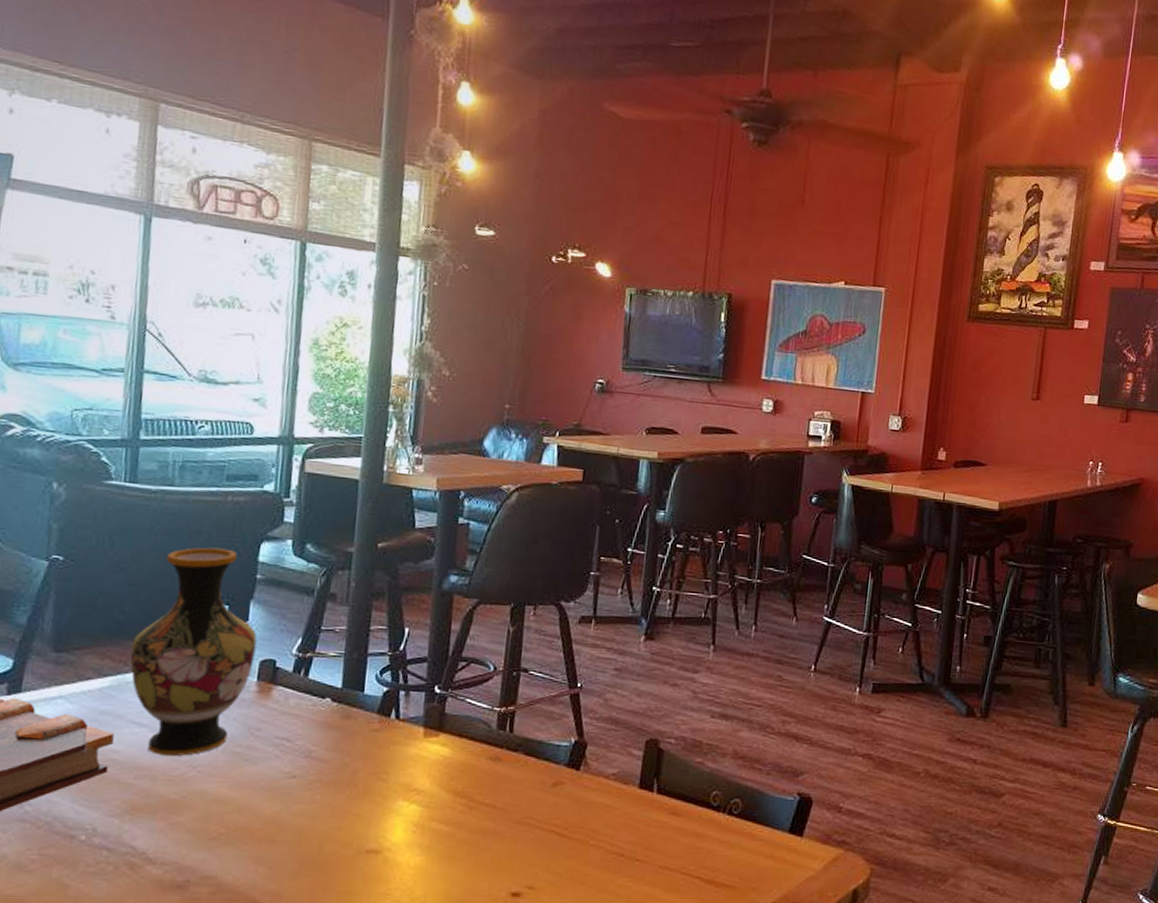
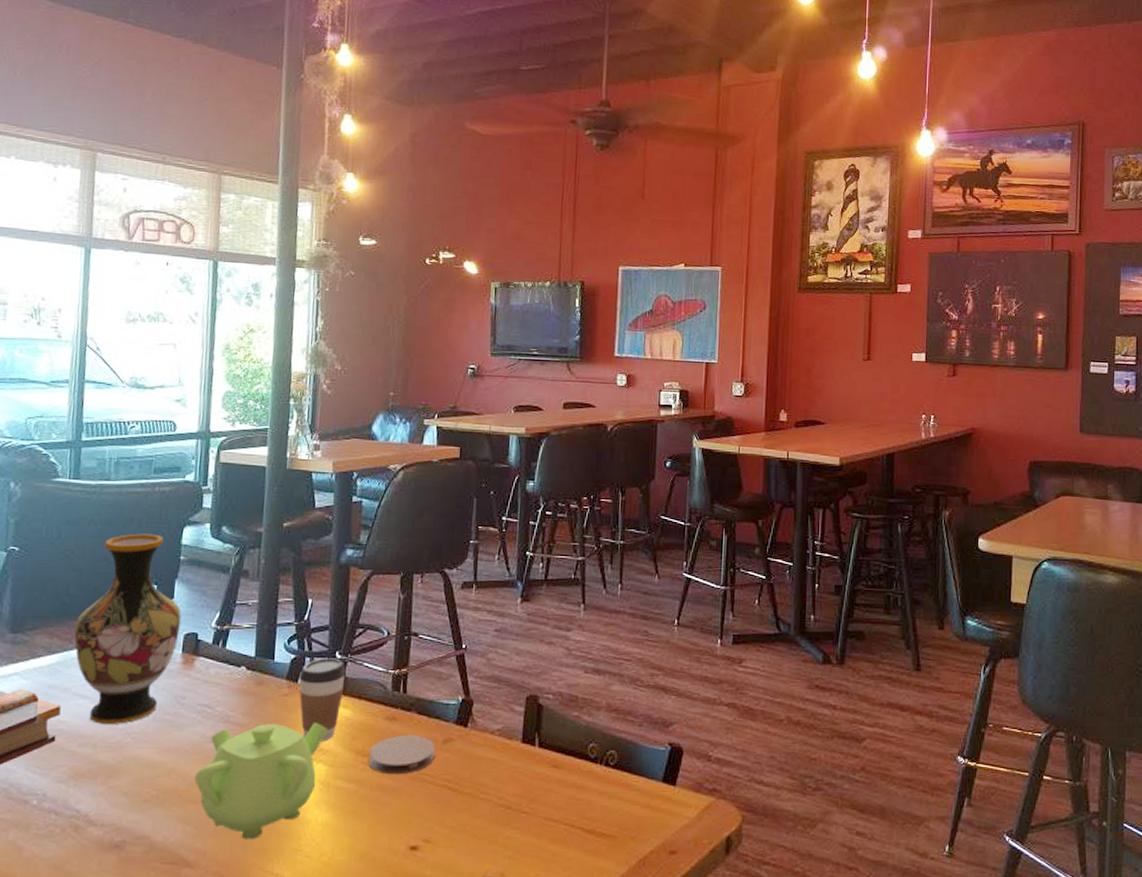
teapot: none [270,760,424,883] -> present [194,722,329,840]
coffee cup: none [391,692,446,781] -> present [298,658,346,742]
coaster: none [467,776,543,818] -> present [368,735,435,775]

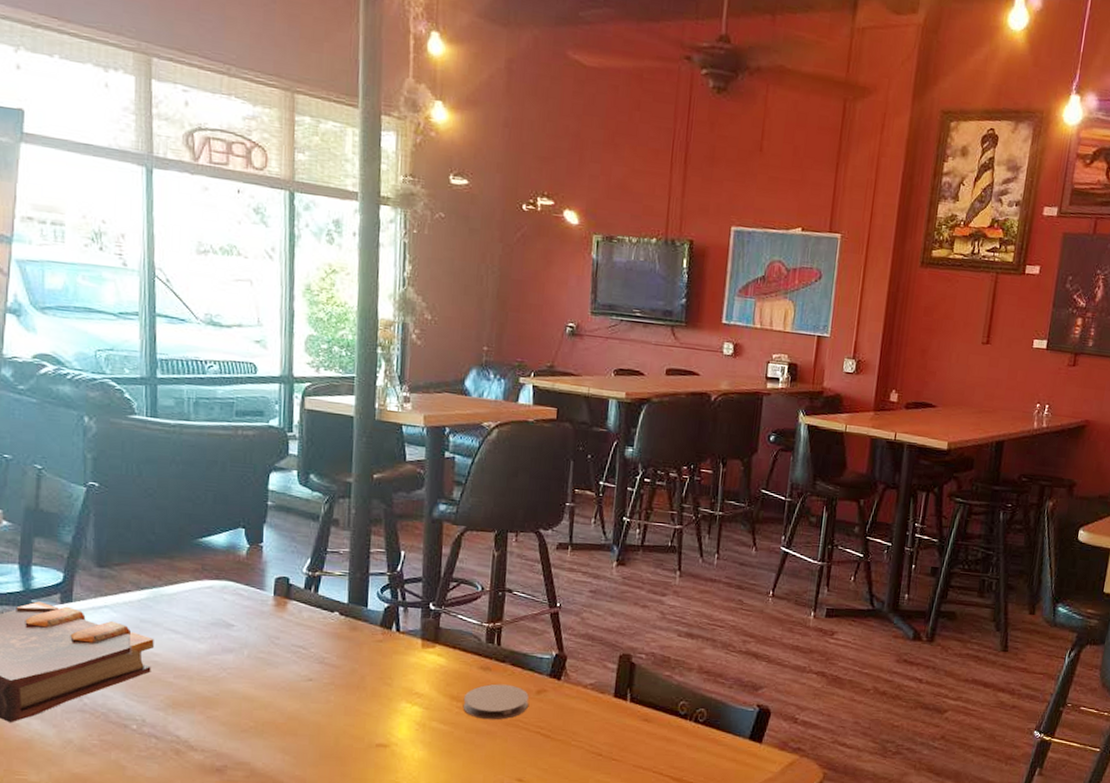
vase: present [74,533,181,724] -> none [162,476,271,660]
teapot: present [194,722,329,840] -> none [292,667,424,771]
coffee cup: present [298,658,346,742] -> none [392,608,440,686]

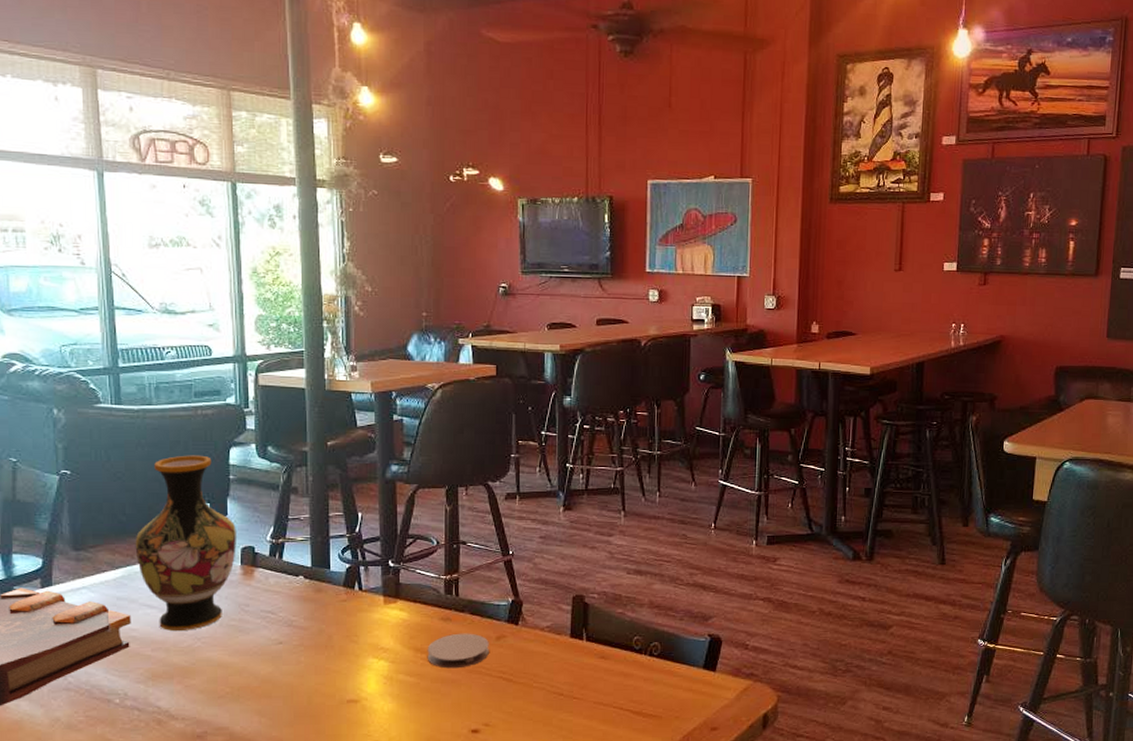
vase: none [162,476,271,660] -> present [135,455,236,630]

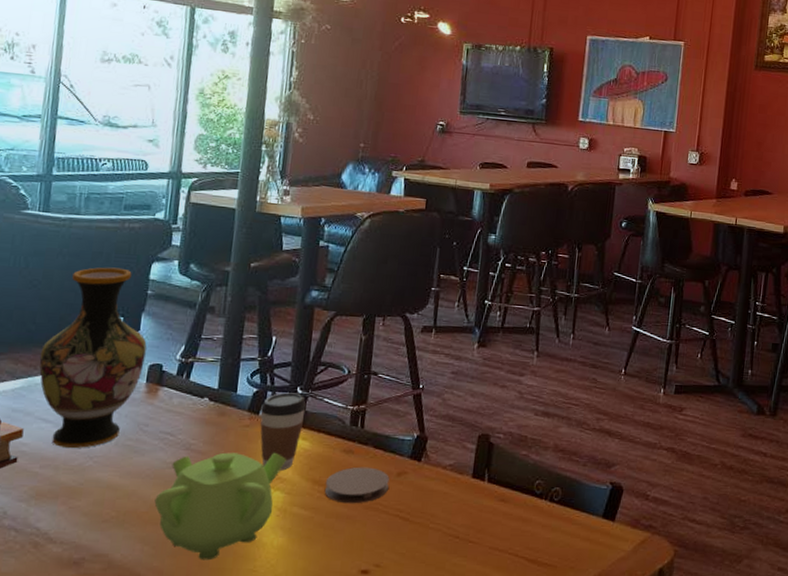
teapot: none [265,624,388,728] -> present [154,452,287,561]
coffee cup: none [354,566,400,641] -> present [259,392,306,471]

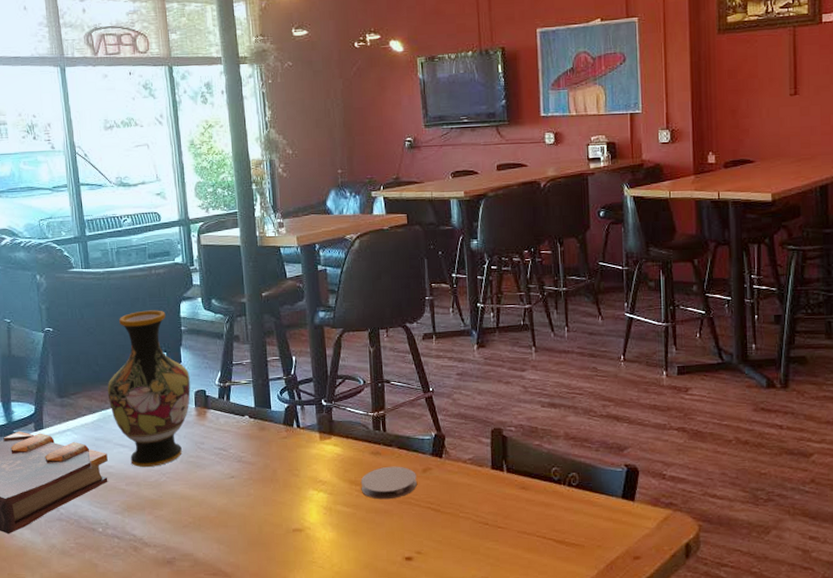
teapot: present [154,452,287,561] -> none [221,458,324,555]
coffee cup: present [259,392,306,471] -> none [293,405,333,474]

